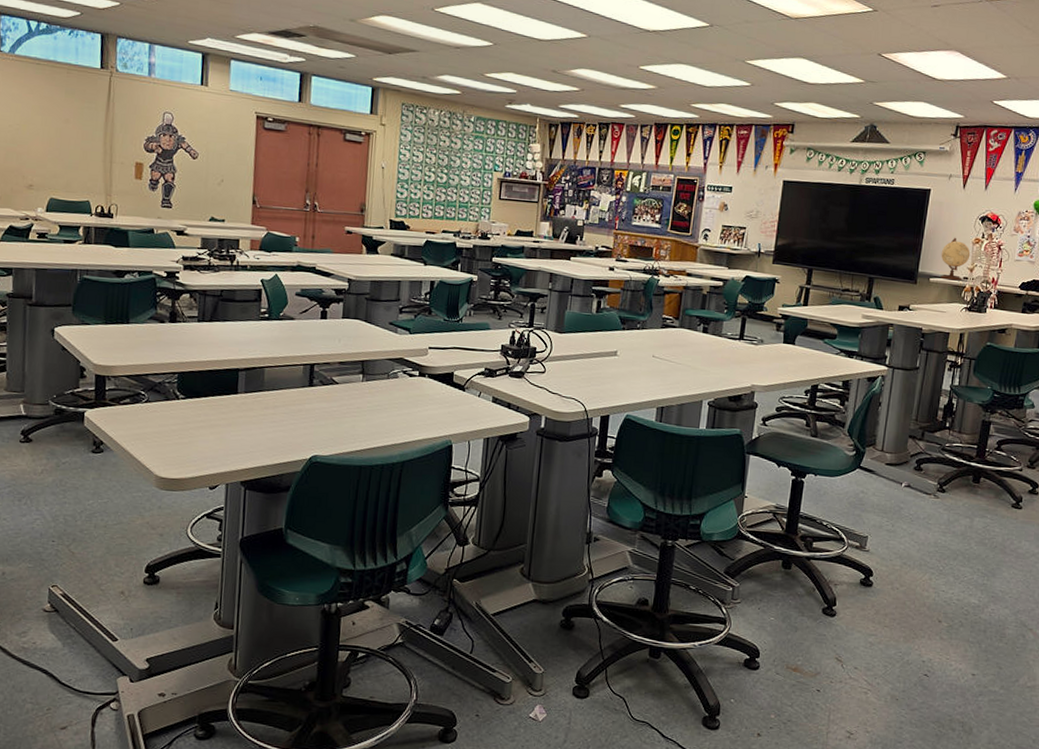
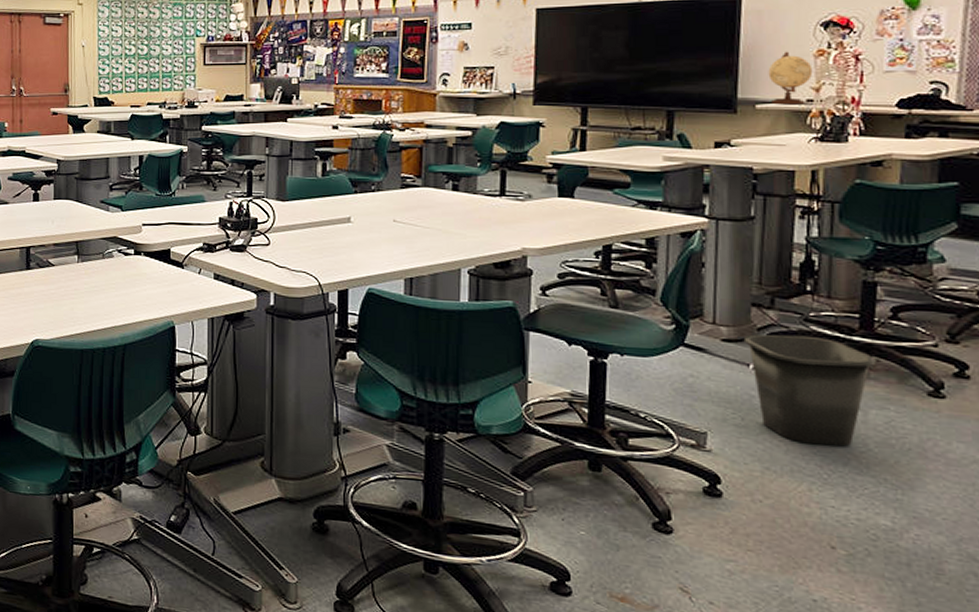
waste bin: none [900,460,984,546] -> present [743,334,877,447]

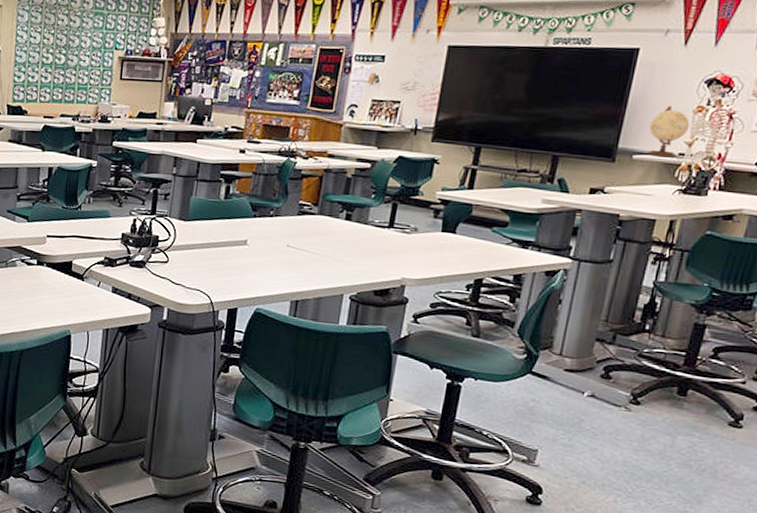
waste bin: present [743,334,877,447] -> none [583,366,692,466]

